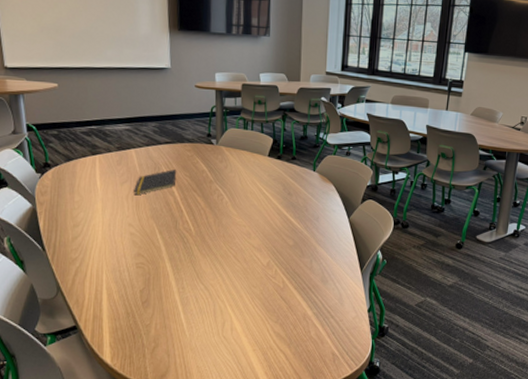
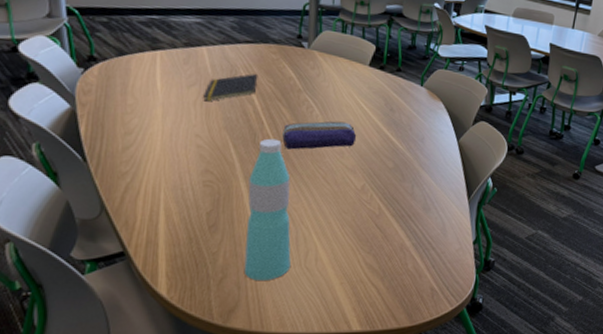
water bottle: none [172,224,210,348] -> present [244,138,291,280]
pencil case: none [198,206,261,233] -> present [282,121,357,150]

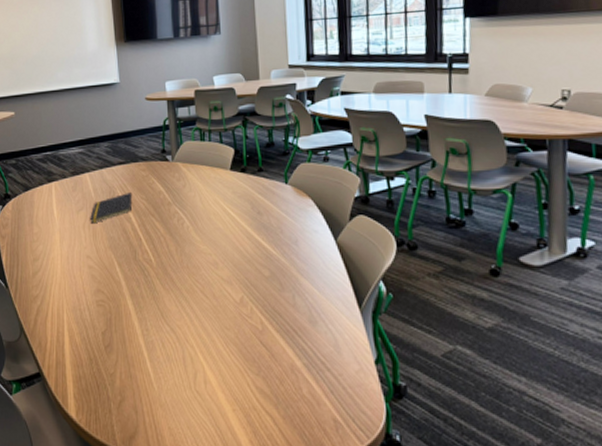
water bottle: present [244,138,291,280] -> none [134,254,181,405]
pencil case: present [282,121,357,150] -> none [159,230,228,264]

